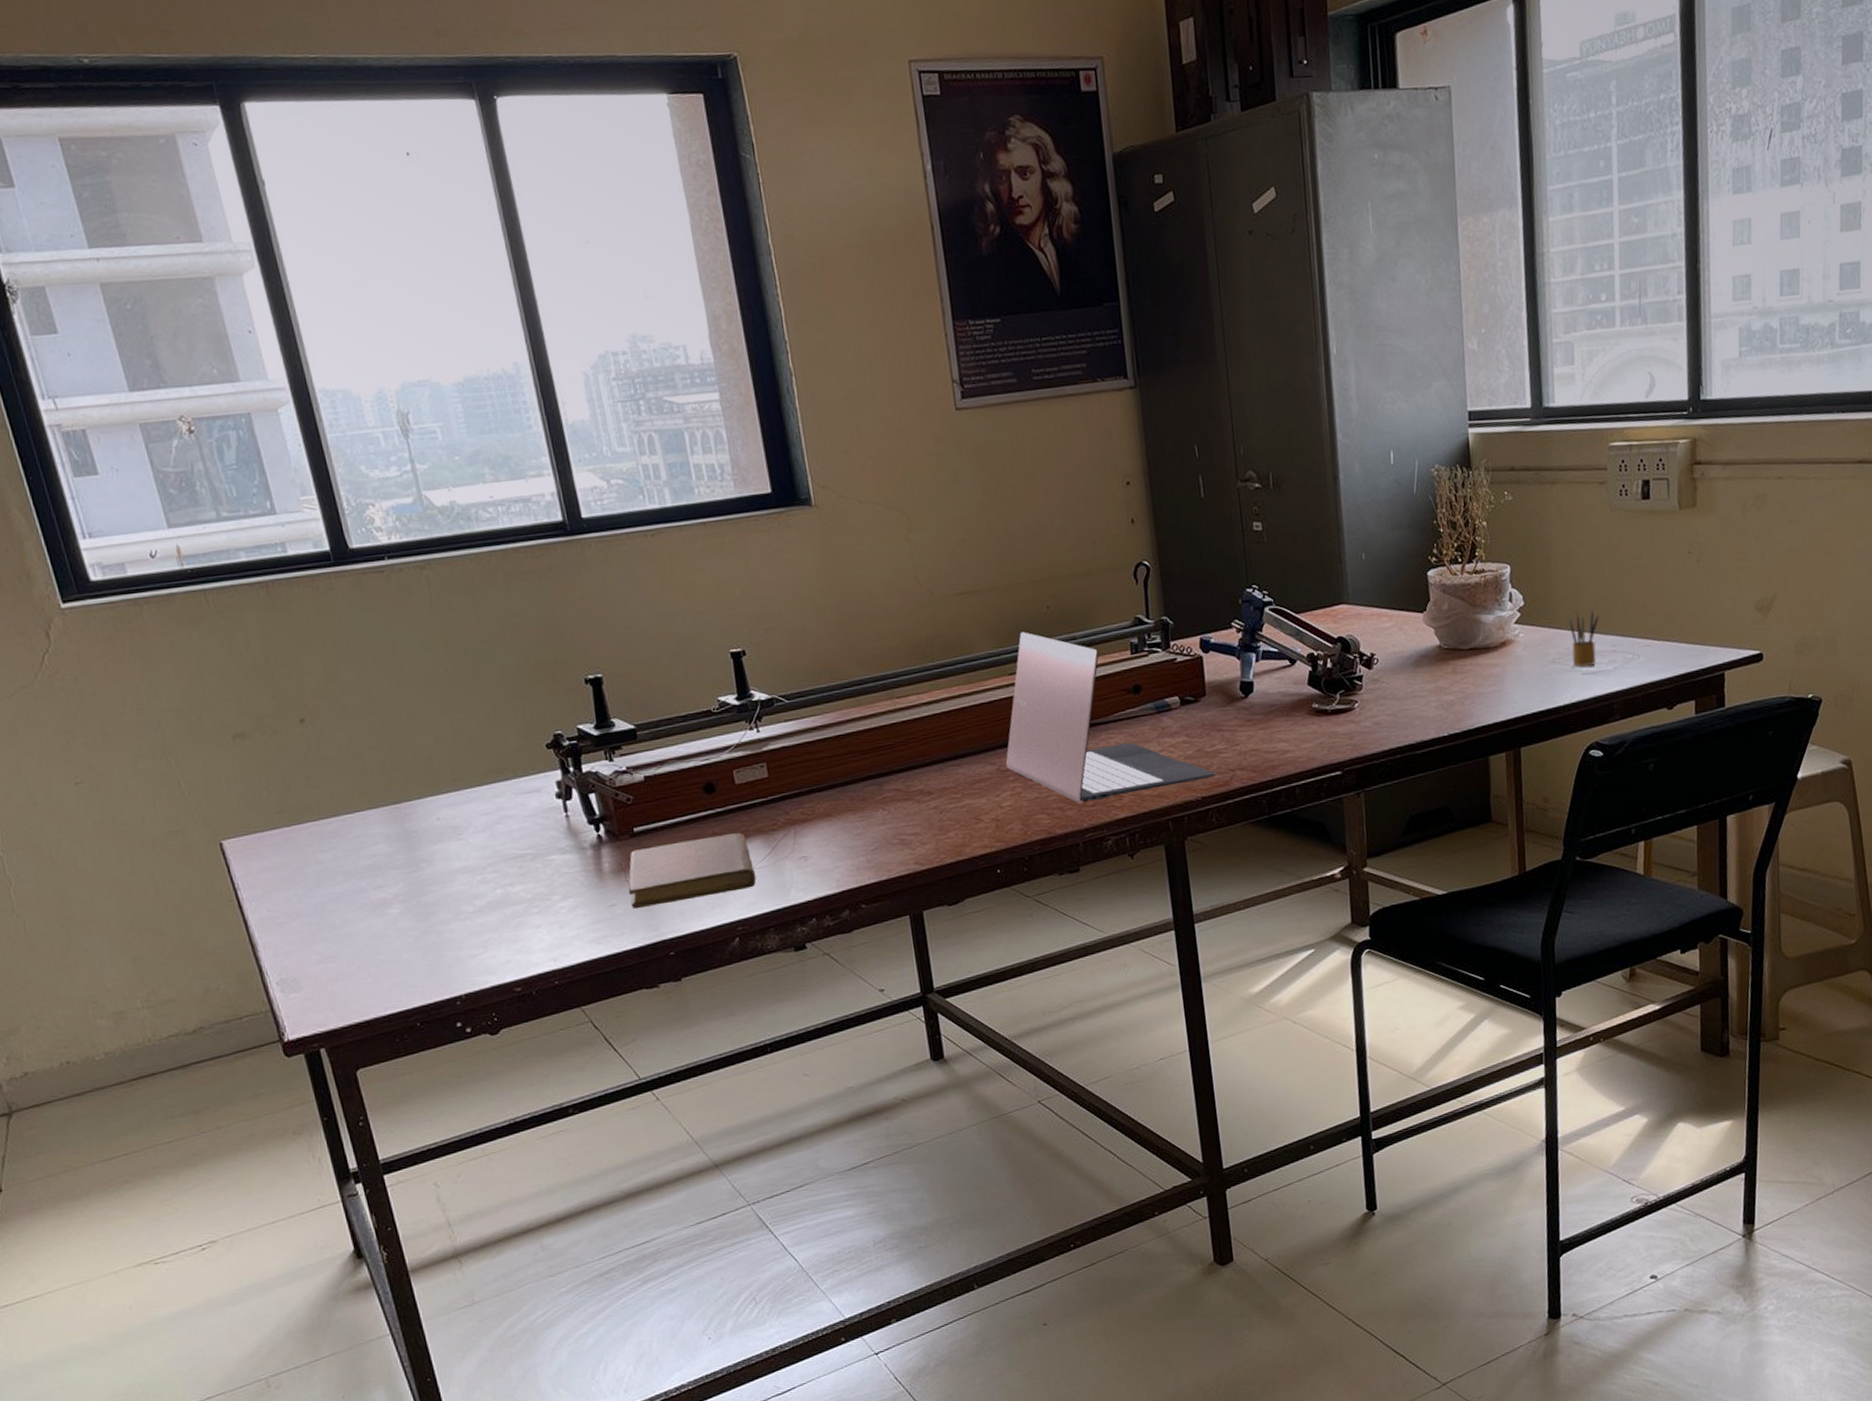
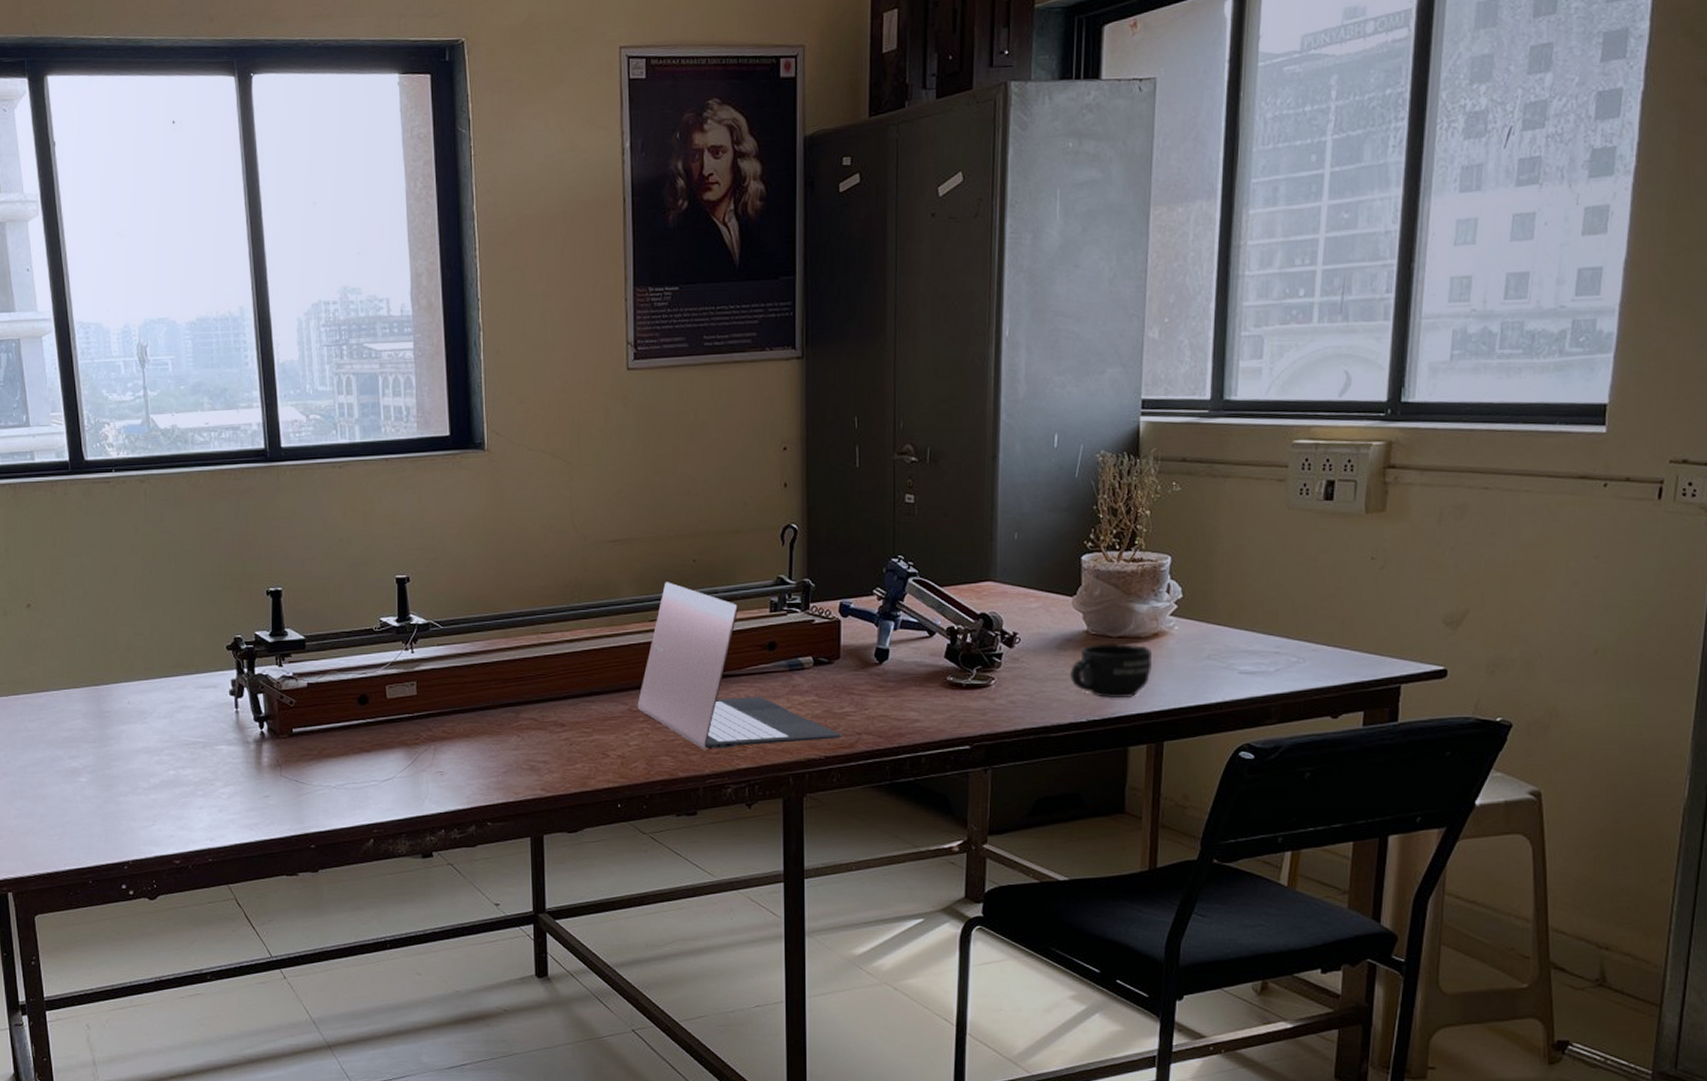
notebook: present [628,833,756,909] -> none [282,743,395,802]
mug: none [1427,655,1503,711] -> present [1069,643,1151,699]
pencil box: present [1568,608,1599,667] -> none [1229,607,1264,665]

